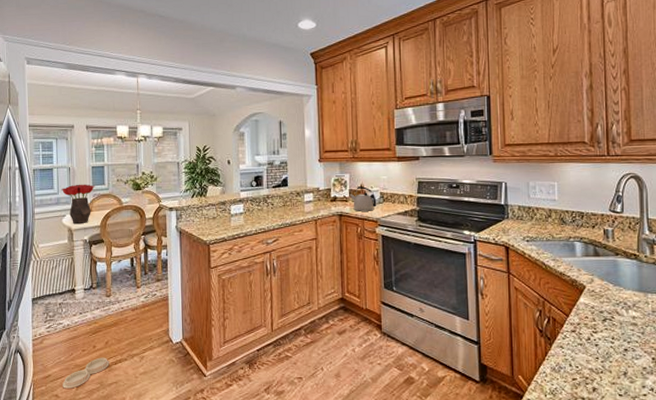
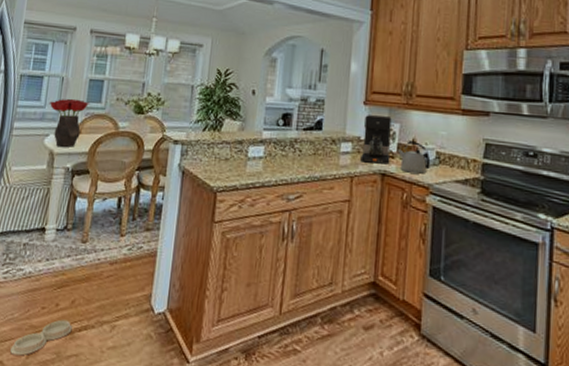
coffee maker: none [321,169,345,208] -> present [360,115,392,165]

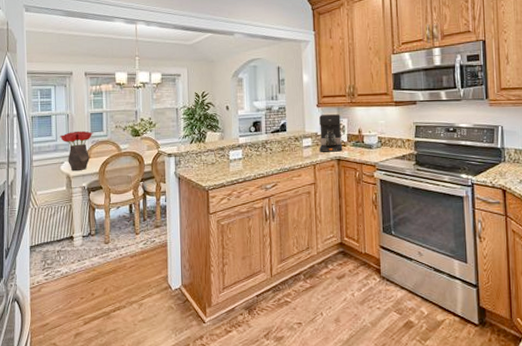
pet bowl: present [10,319,73,357] -> none [61,305,108,338]
kettle: present [397,141,431,175] -> none [347,131,375,157]

